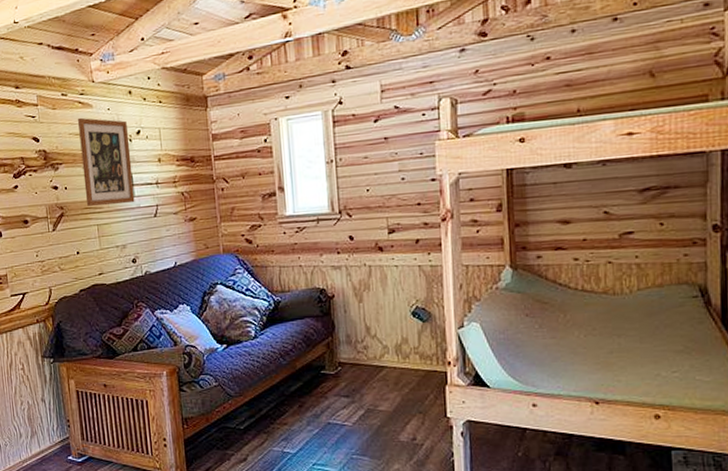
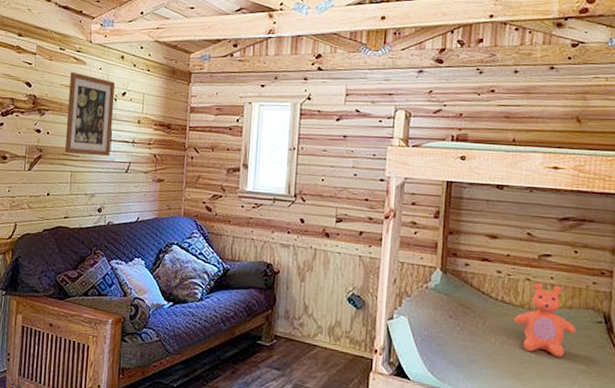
teddy bear: none [598,264,669,342] -> present [514,282,576,358]

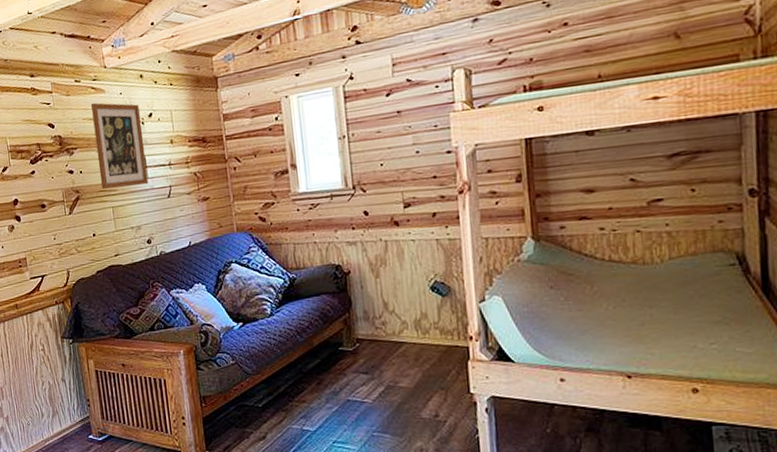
teddy bear: present [514,282,576,358] -> none [627,232,704,312]

